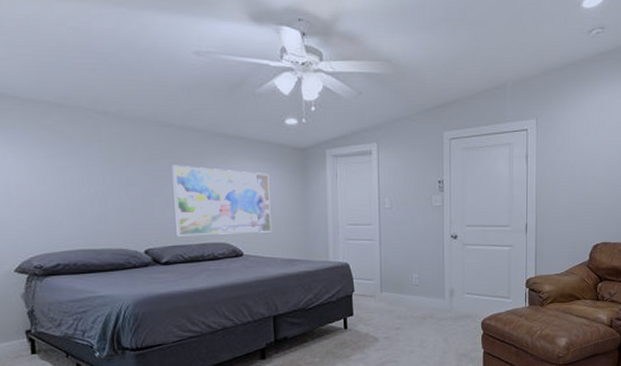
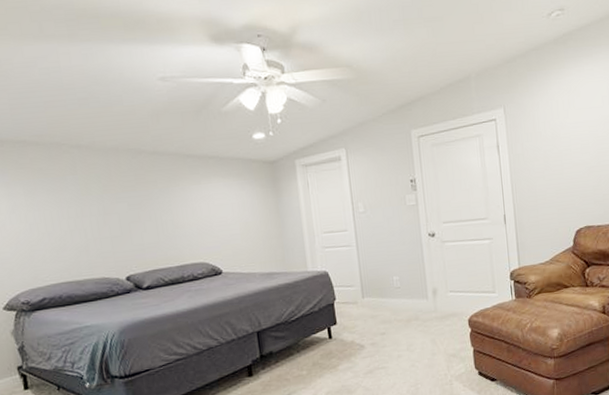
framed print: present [172,165,272,236] -> none [146,189,249,260]

